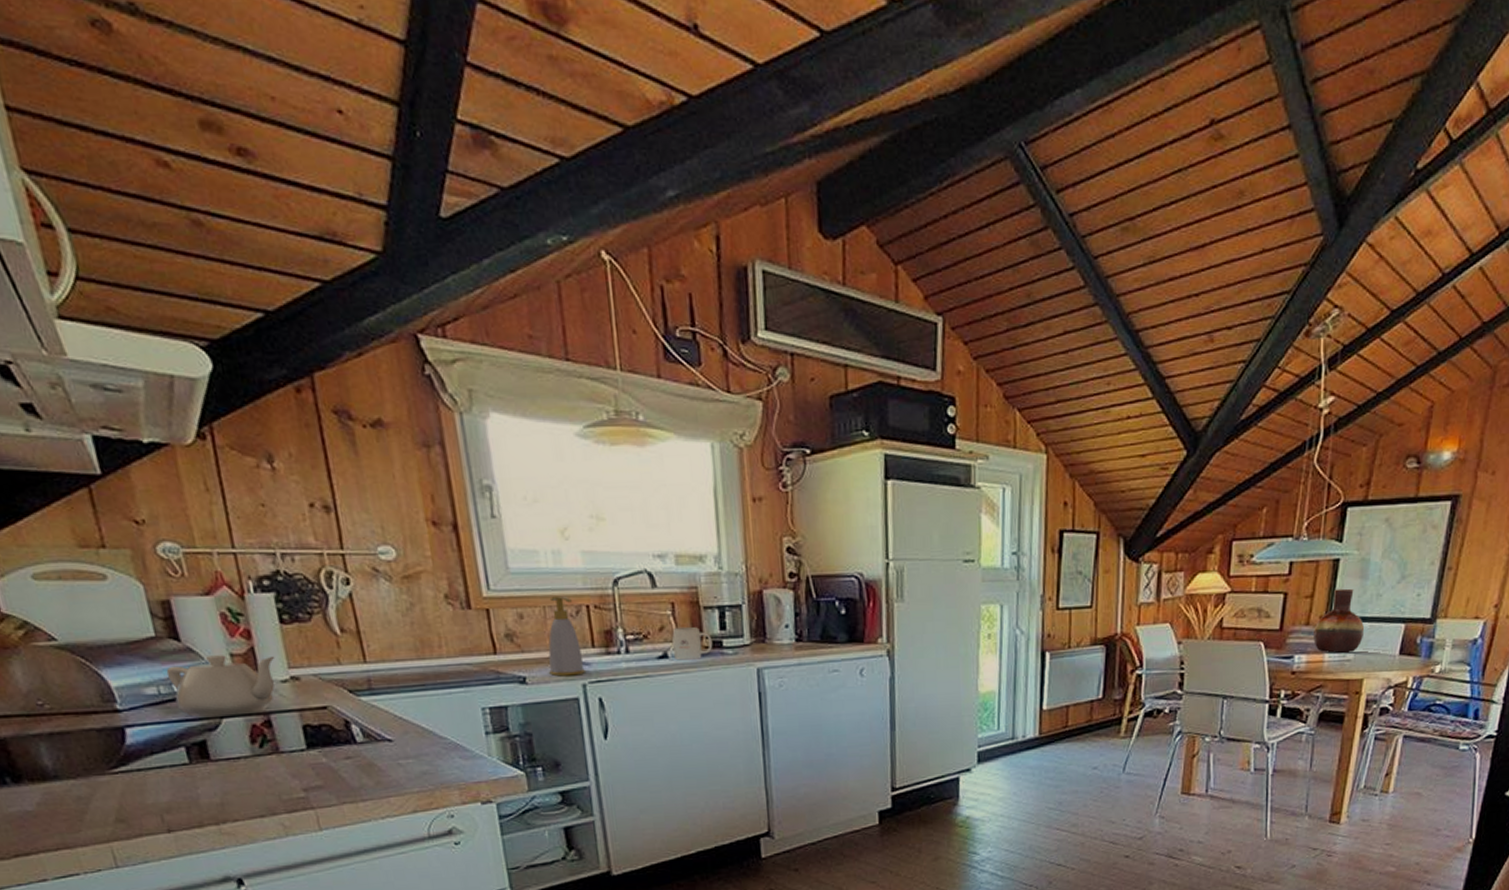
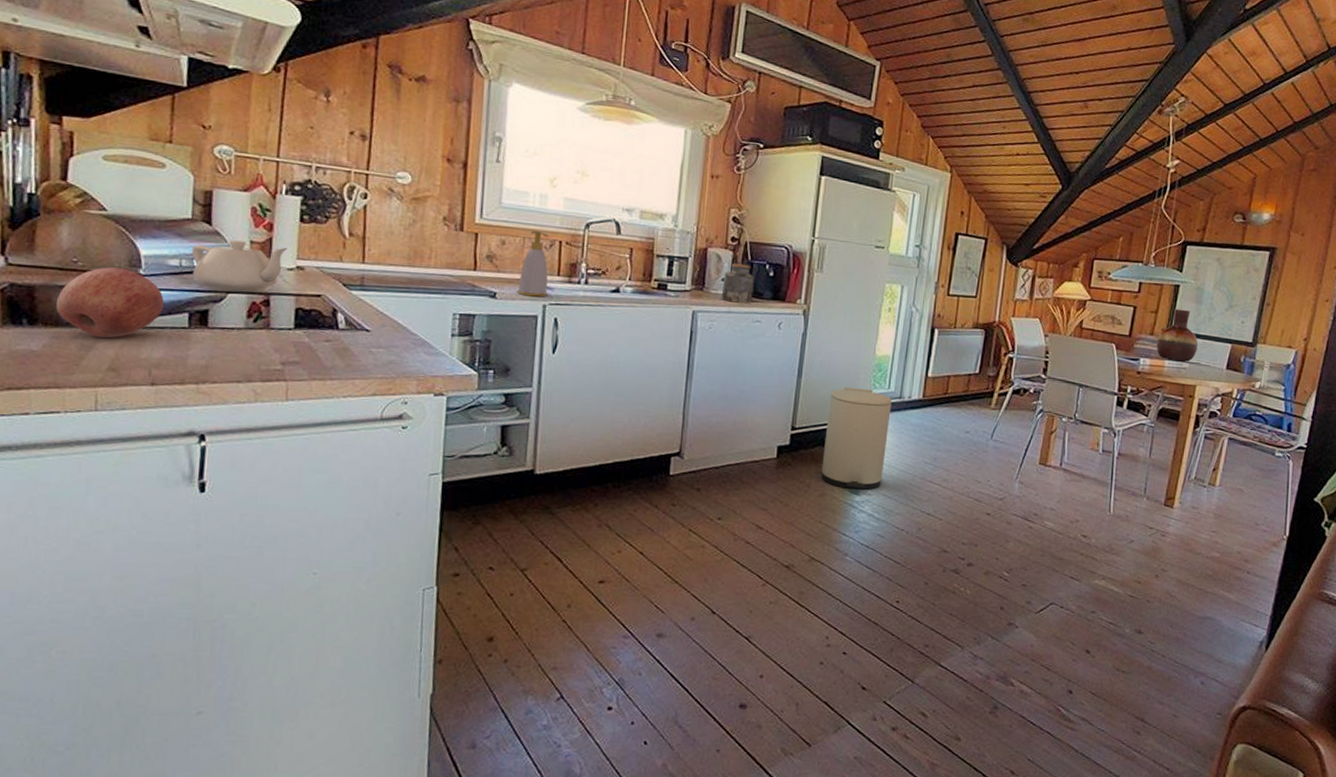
fruit: none [34,705,156,787] -> present [55,267,164,338]
mug: present [672,626,713,662] -> none [625,268,660,298]
jar: none [787,604,826,652] -> present [721,263,756,304]
pedal bin: none [931,733,1004,849] -> present [821,386,892,490]

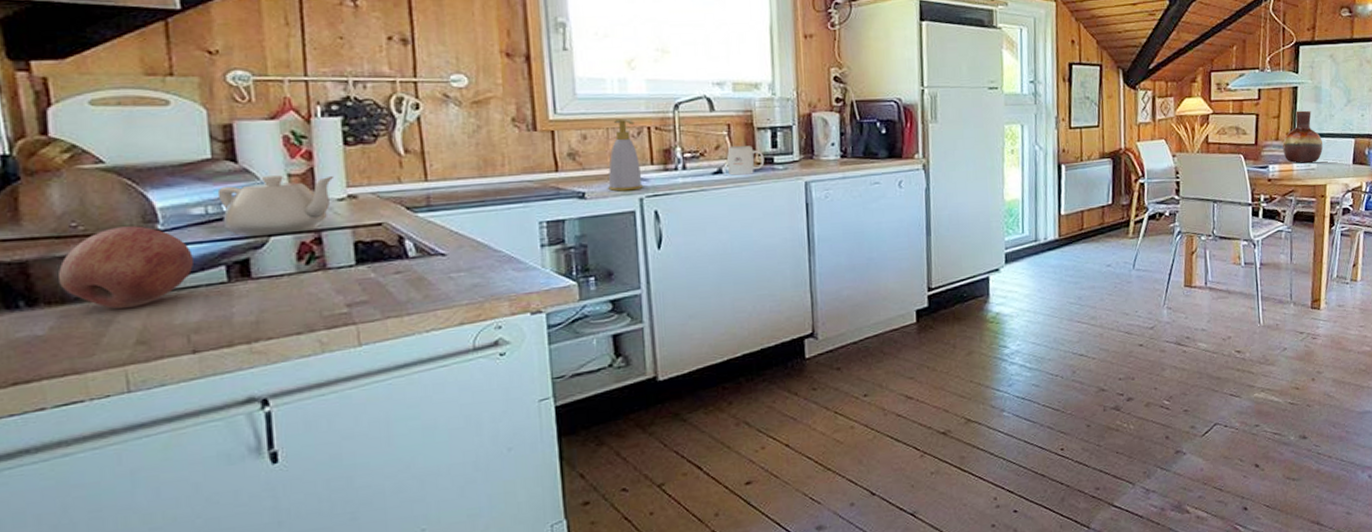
mug: none [625,268,660,298] -> present [727,145,765,177]
jar: present [721,263,756,304] -> none [833,125,868,167]
pedal bin: present [821,386,892,490] -> none [963,236,1029,343]

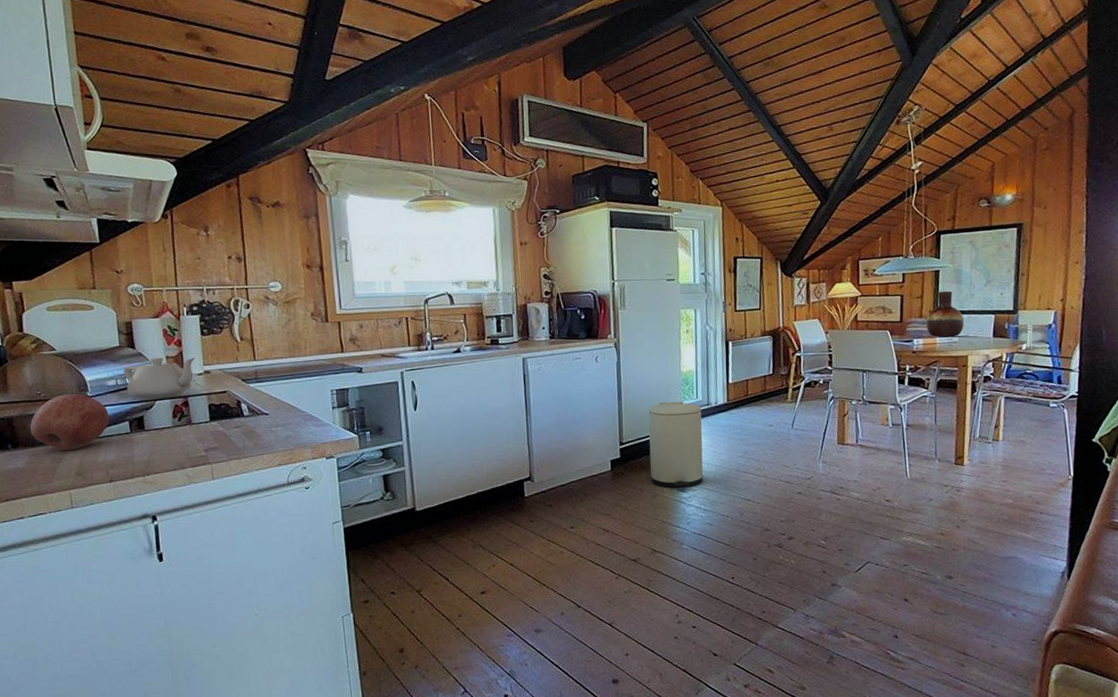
soap bottle: present [608,118,643,192] -> none [378,311,403,367]
mug: present [727,145,765,177] -> none [464,330,492,355]
pedal bin: none [963,236,1029,343] -> present [648,401,704,488]

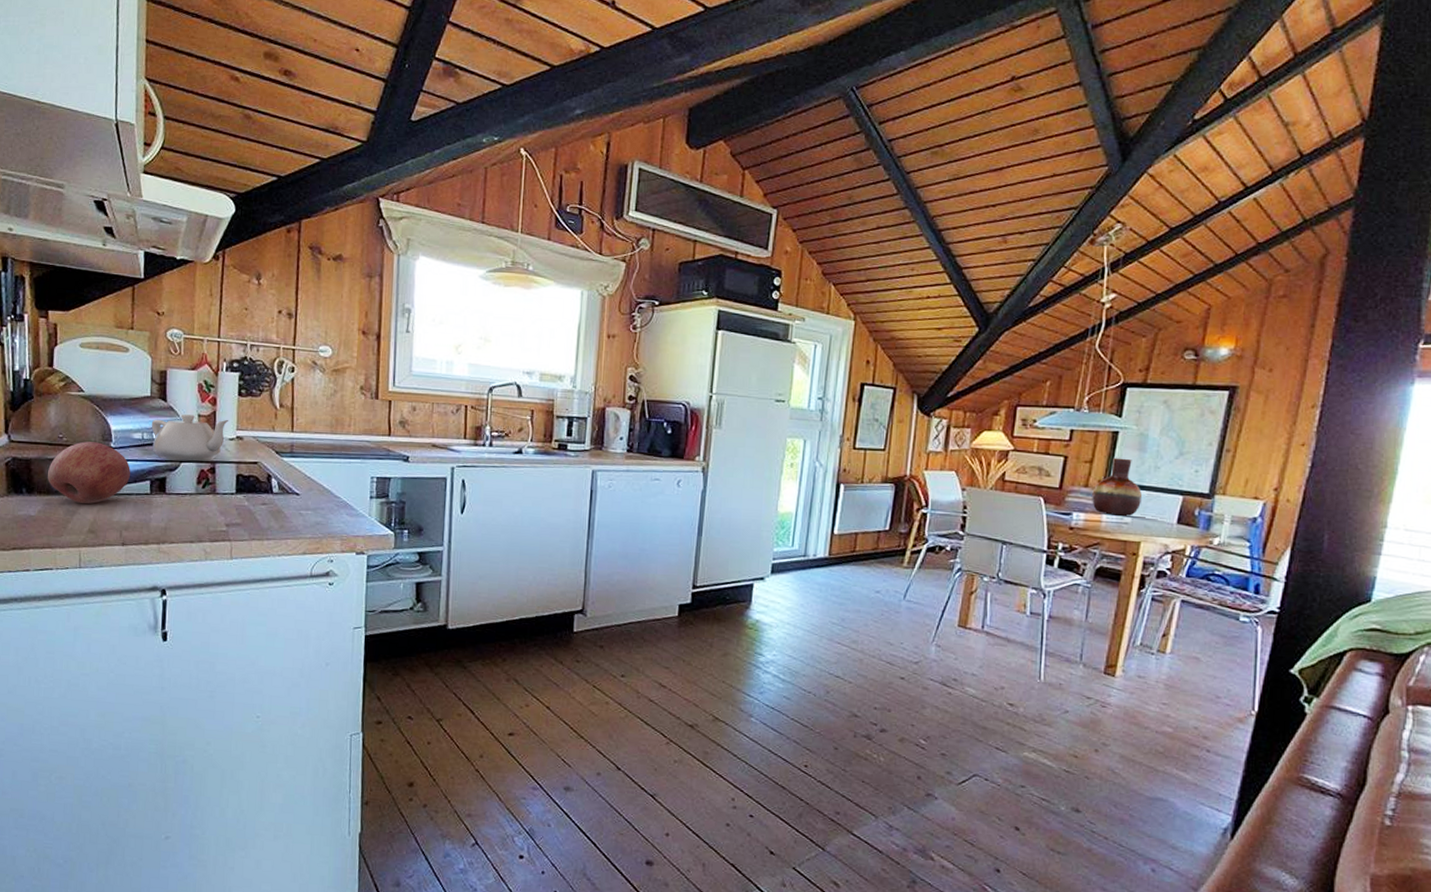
pedal bin: present [648,401,704,488] -> none [724,544,796,650]

